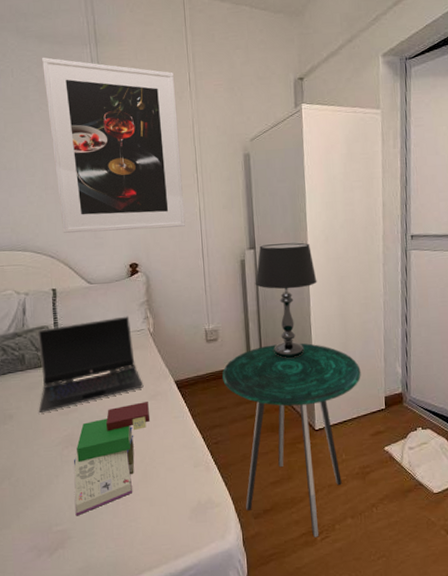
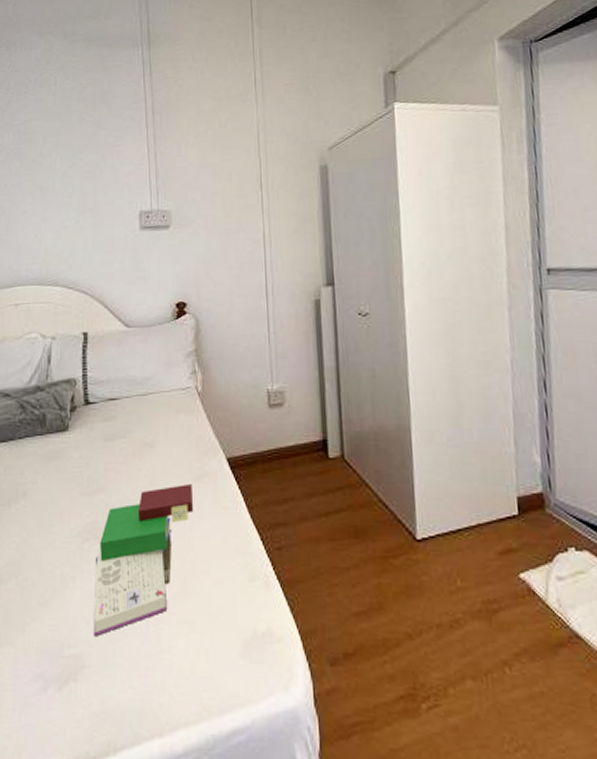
laptop computer: present [38,316,144,413] -> none [57,369,187,490]
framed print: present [42,57,185,233] -> none [89,62,245,264]
side table: present [222,343,361,538] -> none [289,413,482,705]
table lamp: present [255,242,317,358] -> none [333,277,417,434]

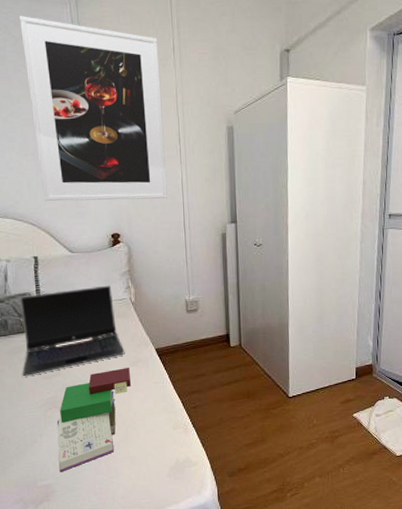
laptop computer: none [57,369,187,490] -> present [20,285,125,376]
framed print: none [89,62,245,264] -> present [20,16,167,201]

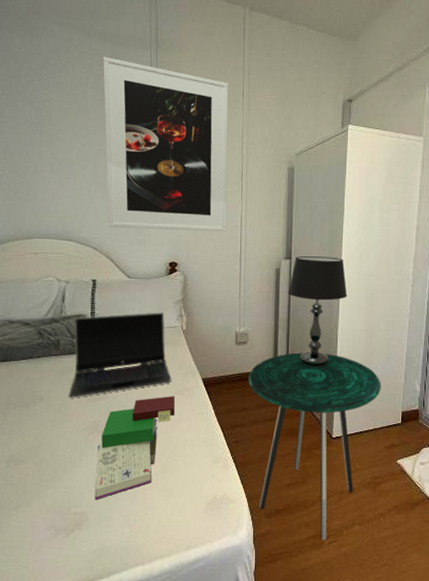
side table: none [202,315,334,494] -> present [248,352,381,541]
table lamp: none [235,218,296,329] -> present [288,256,348,367]

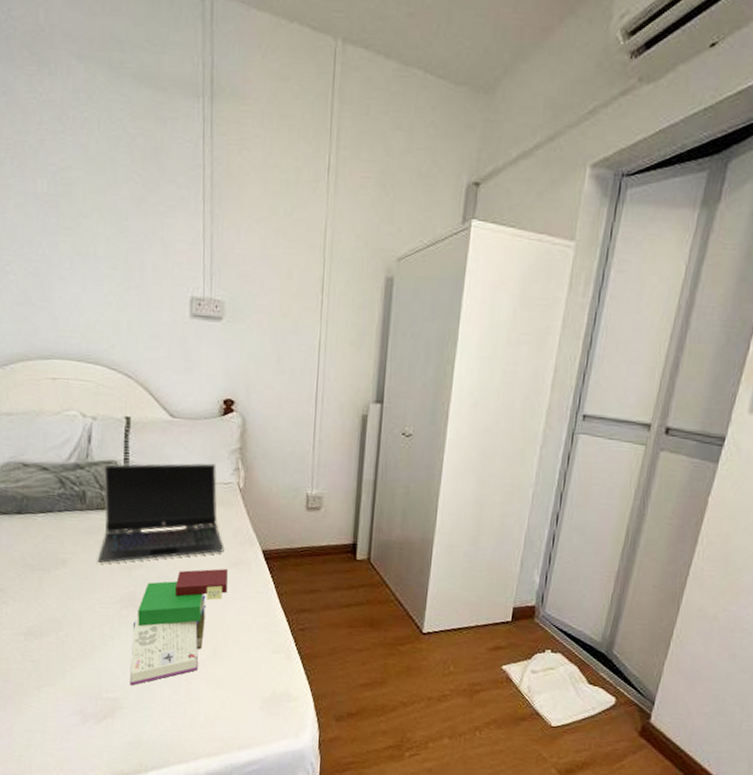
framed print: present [103,57,229,232] -> none [138,108,309,363]
side table: present [248,352,381,541] -> none [320,524,490,753]
table lamp: present [288,256,348,367] -> none [376,400,454,545]

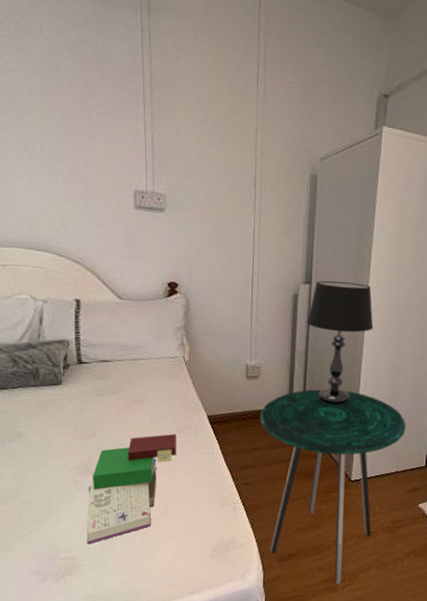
laptop computer: present [97,463,224,563] -> none [52,340,173,434]
side table: none [320,524,490,753] -> present [260,389,406,585]
table lamp: none [376,400,454,545] -> present [306,281,374,405]

